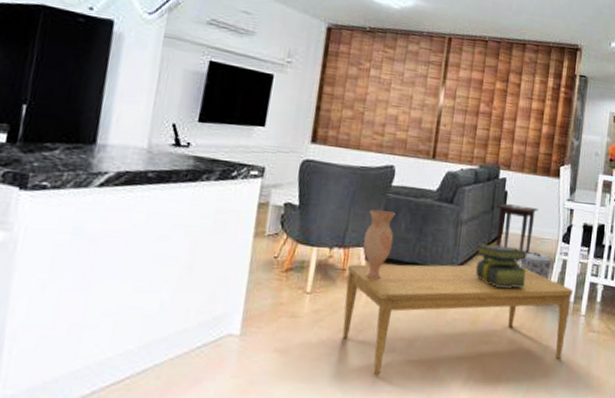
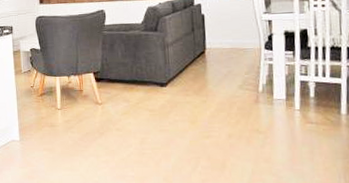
coffee table: present [342,264,573,376] -> none [83,76,284,165]
vase: present [363,210,396,279] -> none [91,44,115,95]
stack of books: present [476,244,529,289] -> none [184,59,237,92]
side table: present [496,204,538,254] -> none [196,24,236,63]
trash can: present [521,252,552,279] -> none [228,61,257,82]

